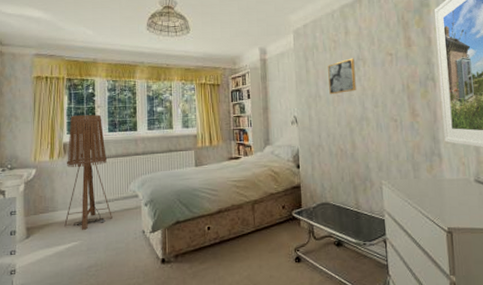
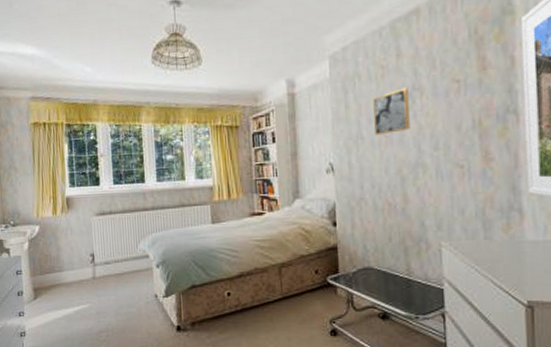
floor lamp: present [64,114,112,230] -> none [70,164,122,292]

